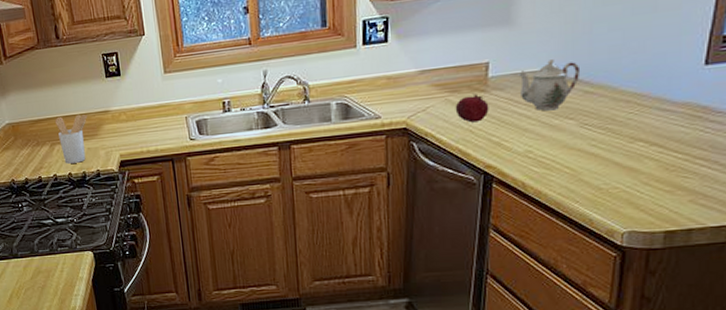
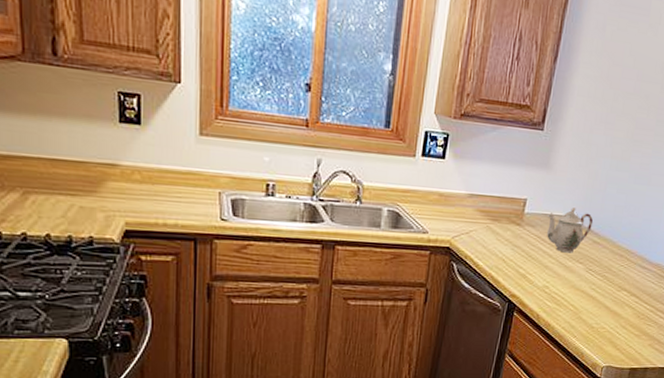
utensil holder: present [54,114,88,164] -> none [33,157,86,223]
fruit: present [455,93,489,123] -> none [493,225,522,253]

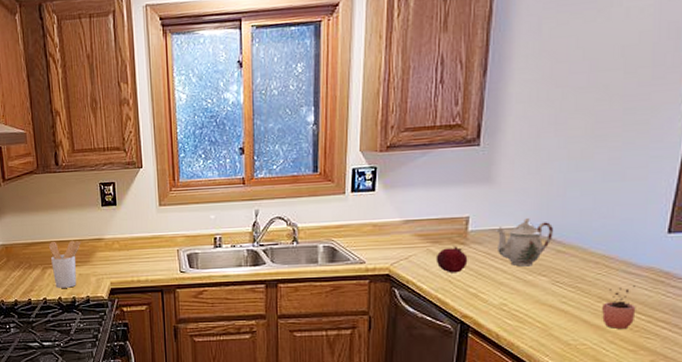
utensil holder: none [33,157,86,223] -> present [48,240,81,288]
fruit: none [493,225,522,253] -> present [436,245,468,273]
cocoa: none [619,279,646,316] -> present [602,285,636,328]

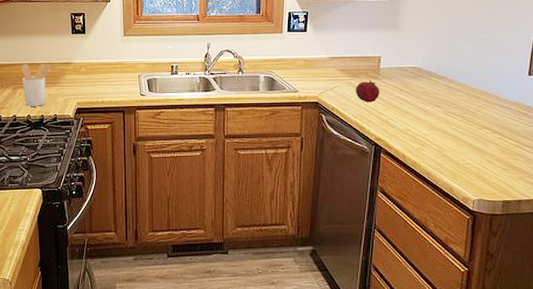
teapot: present [496,218,554,267] -> none [402,59,446,99]
cocoa: present [602,285,636,328] -> none [483,116,507,151]

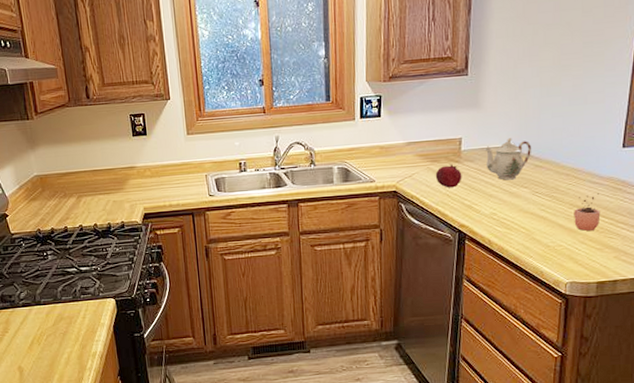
utensil holder: present [20,63,52,107] -> none [82,169,115,215]
teapot: none [402,59,446,99] -> present [485,138,532,180]
cocoa: none [483,116,507,151] -> present [574,193,601,231]

